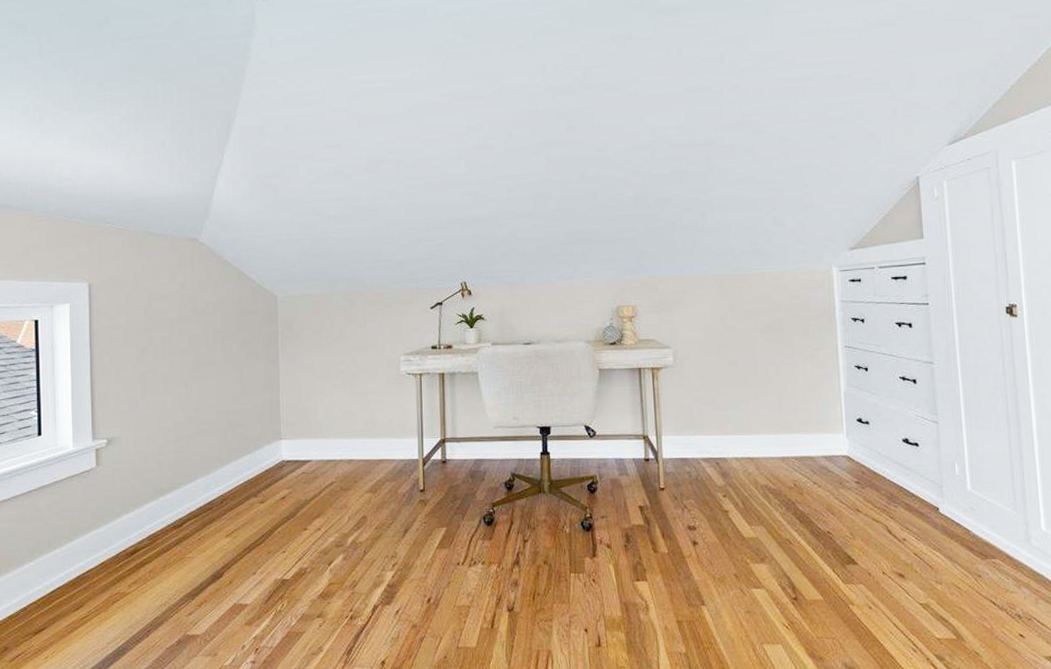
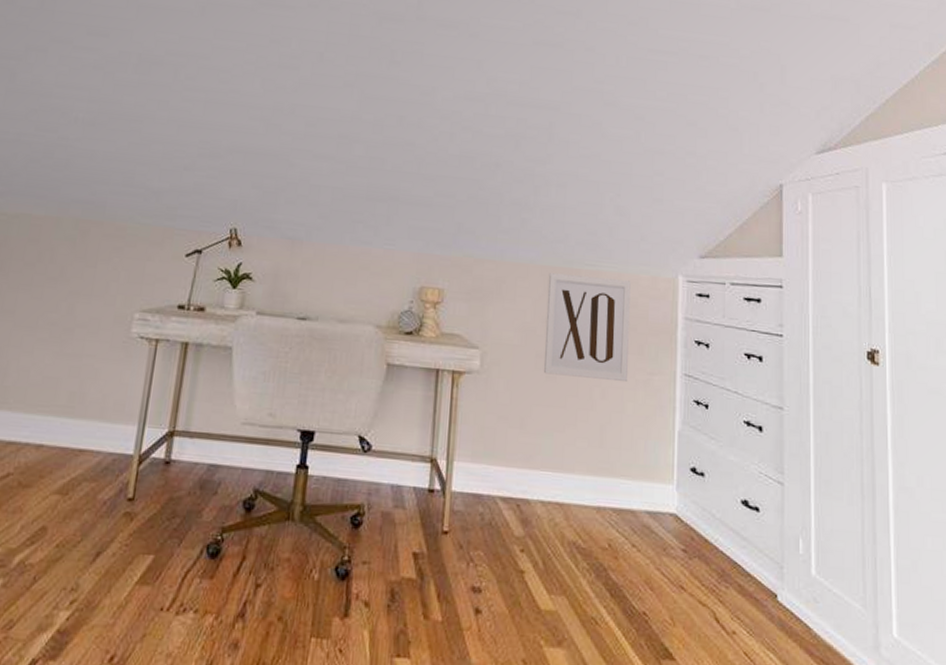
wall art: none [721,277,798,361] -> present [543,273,631,381]

